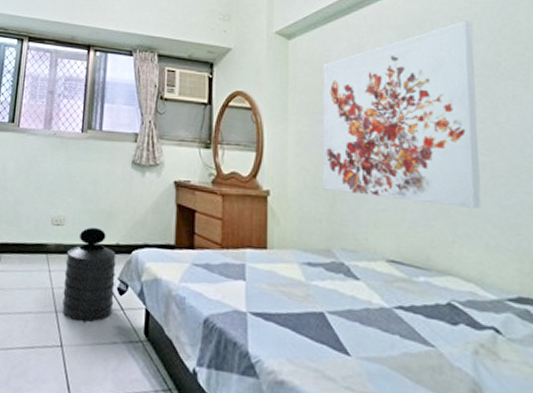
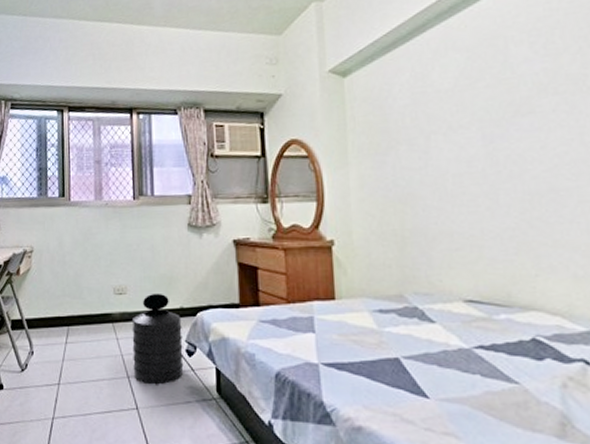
wall art: present [322,20,482,208] -> none [384,31,568,239]

